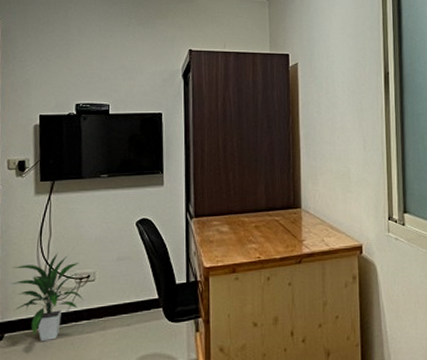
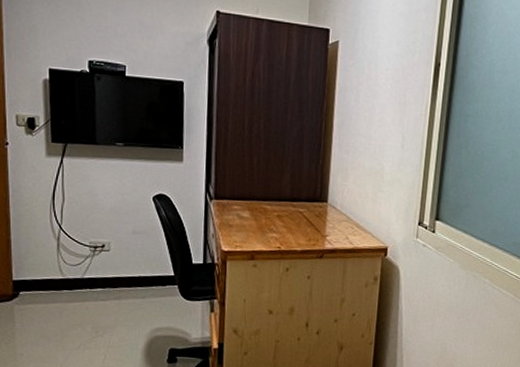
indoor plant: present [11,252,83,341] -> none [24,218,98,303]

